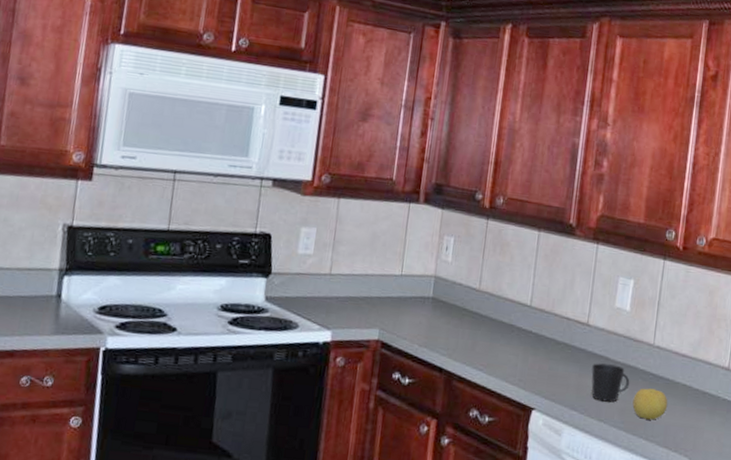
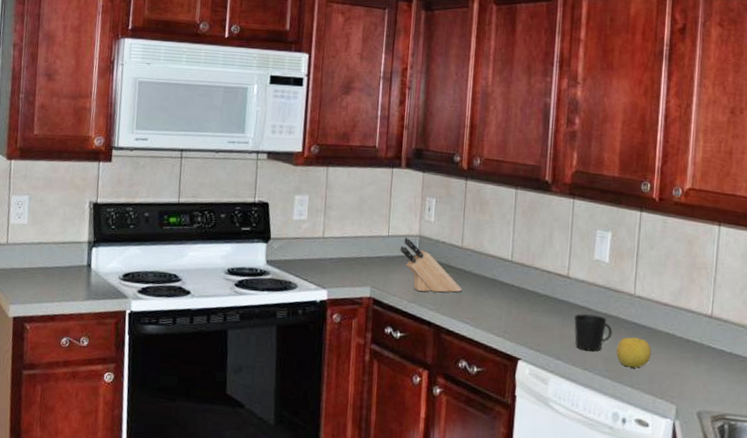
knife block: none [413,277,478,338] -> present [400,237,463,293]

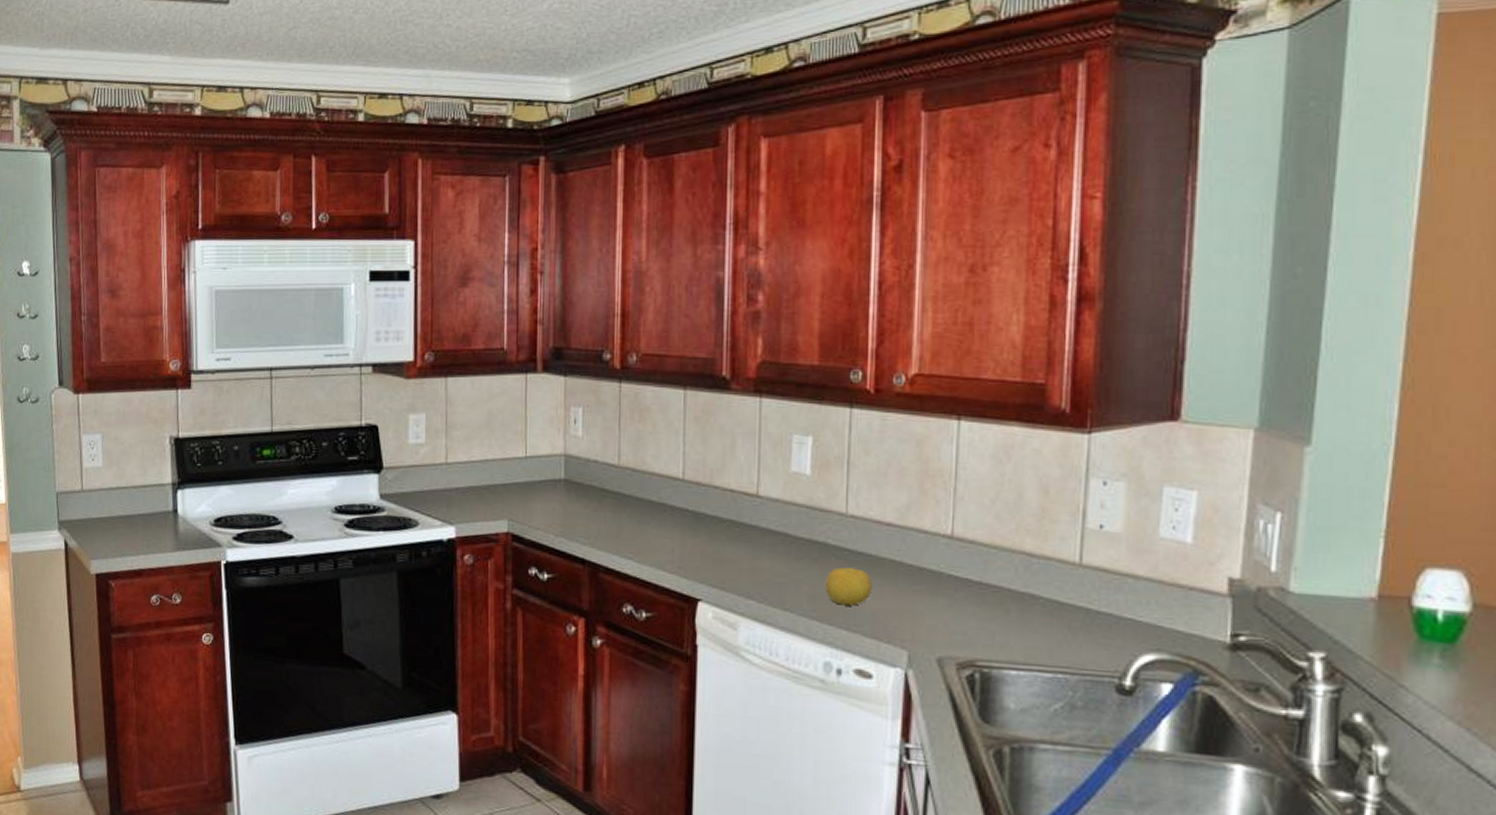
knife block: present [400,237,463,293] -> none [541,457,623,523]
cup: present [574,314,613,352] -> none [768,541,819,587]

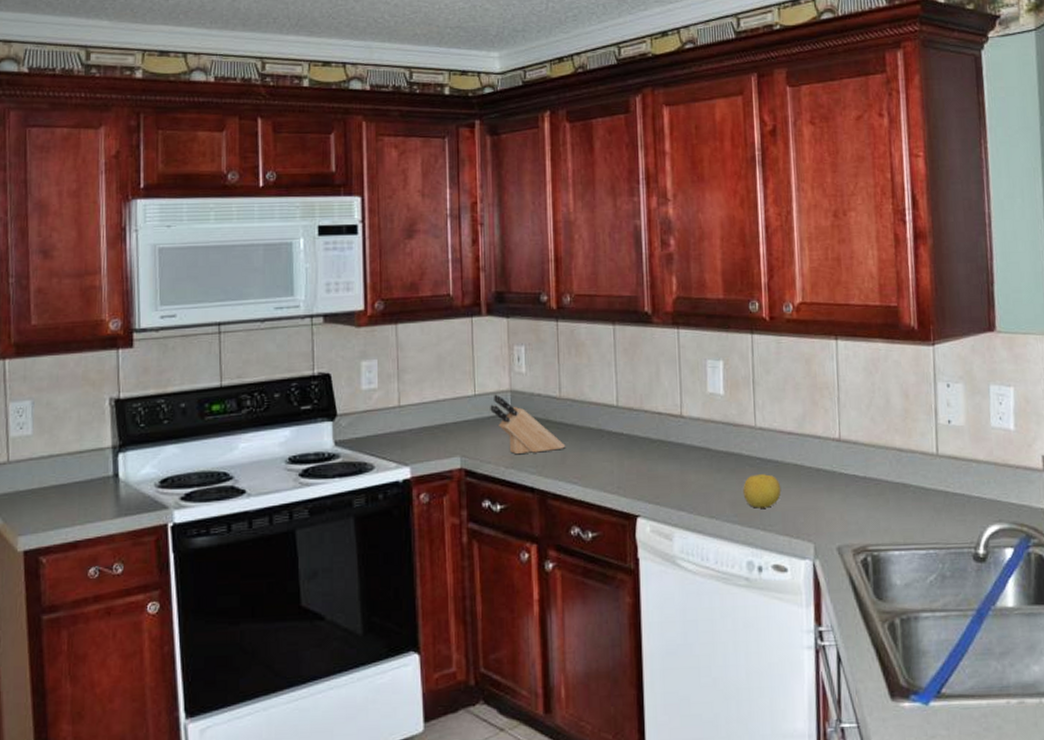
knife block: none [541,457,623,523] -> present [490,394,566,455]

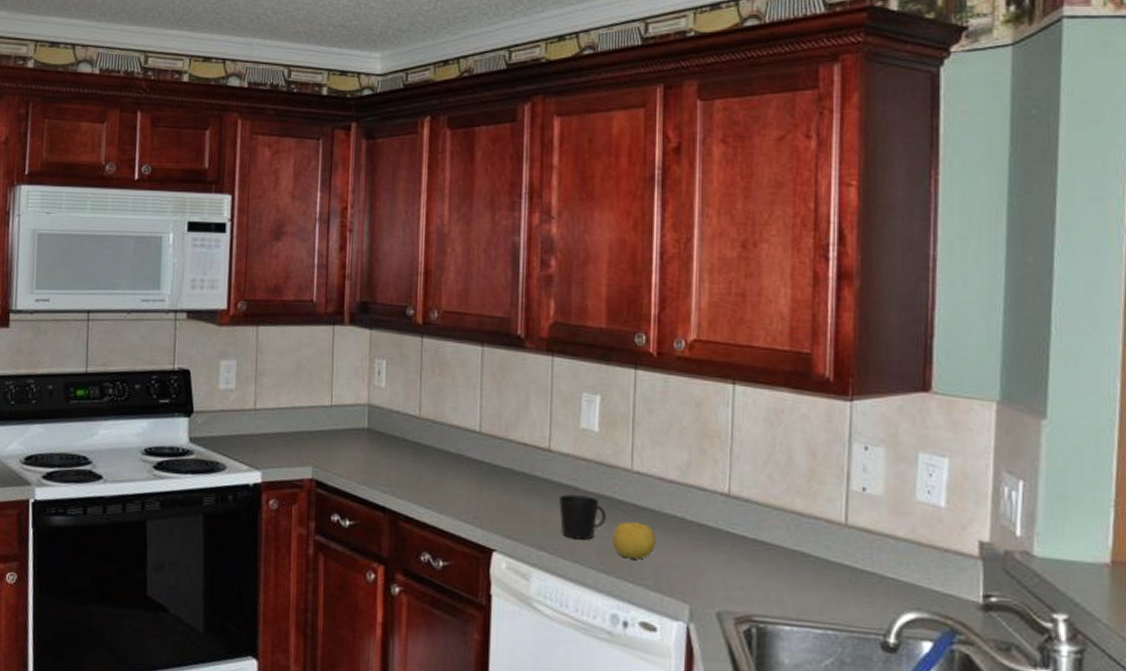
knife block: present [490,394,566,455] -> none [346,406,422,472]
cup: none [693,455,737,496] -> present [559,494,607,540]

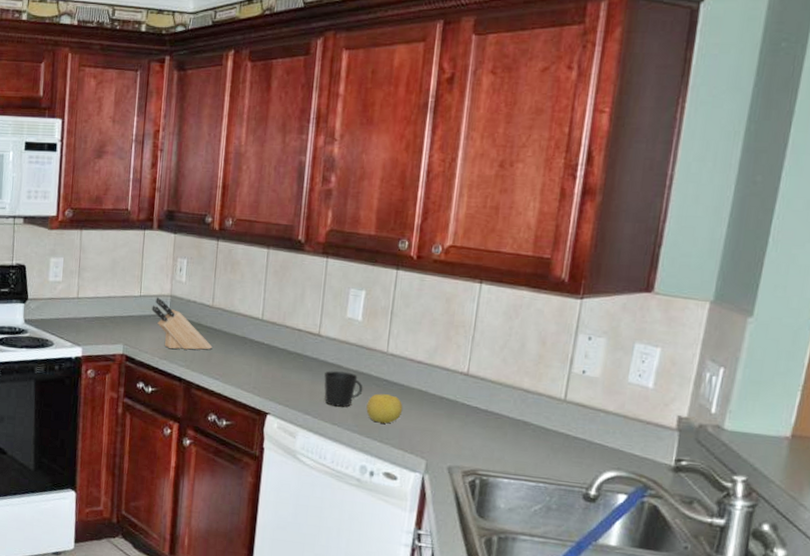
knife block: none [346,406,422,472] -> present [151,297,213,350]

